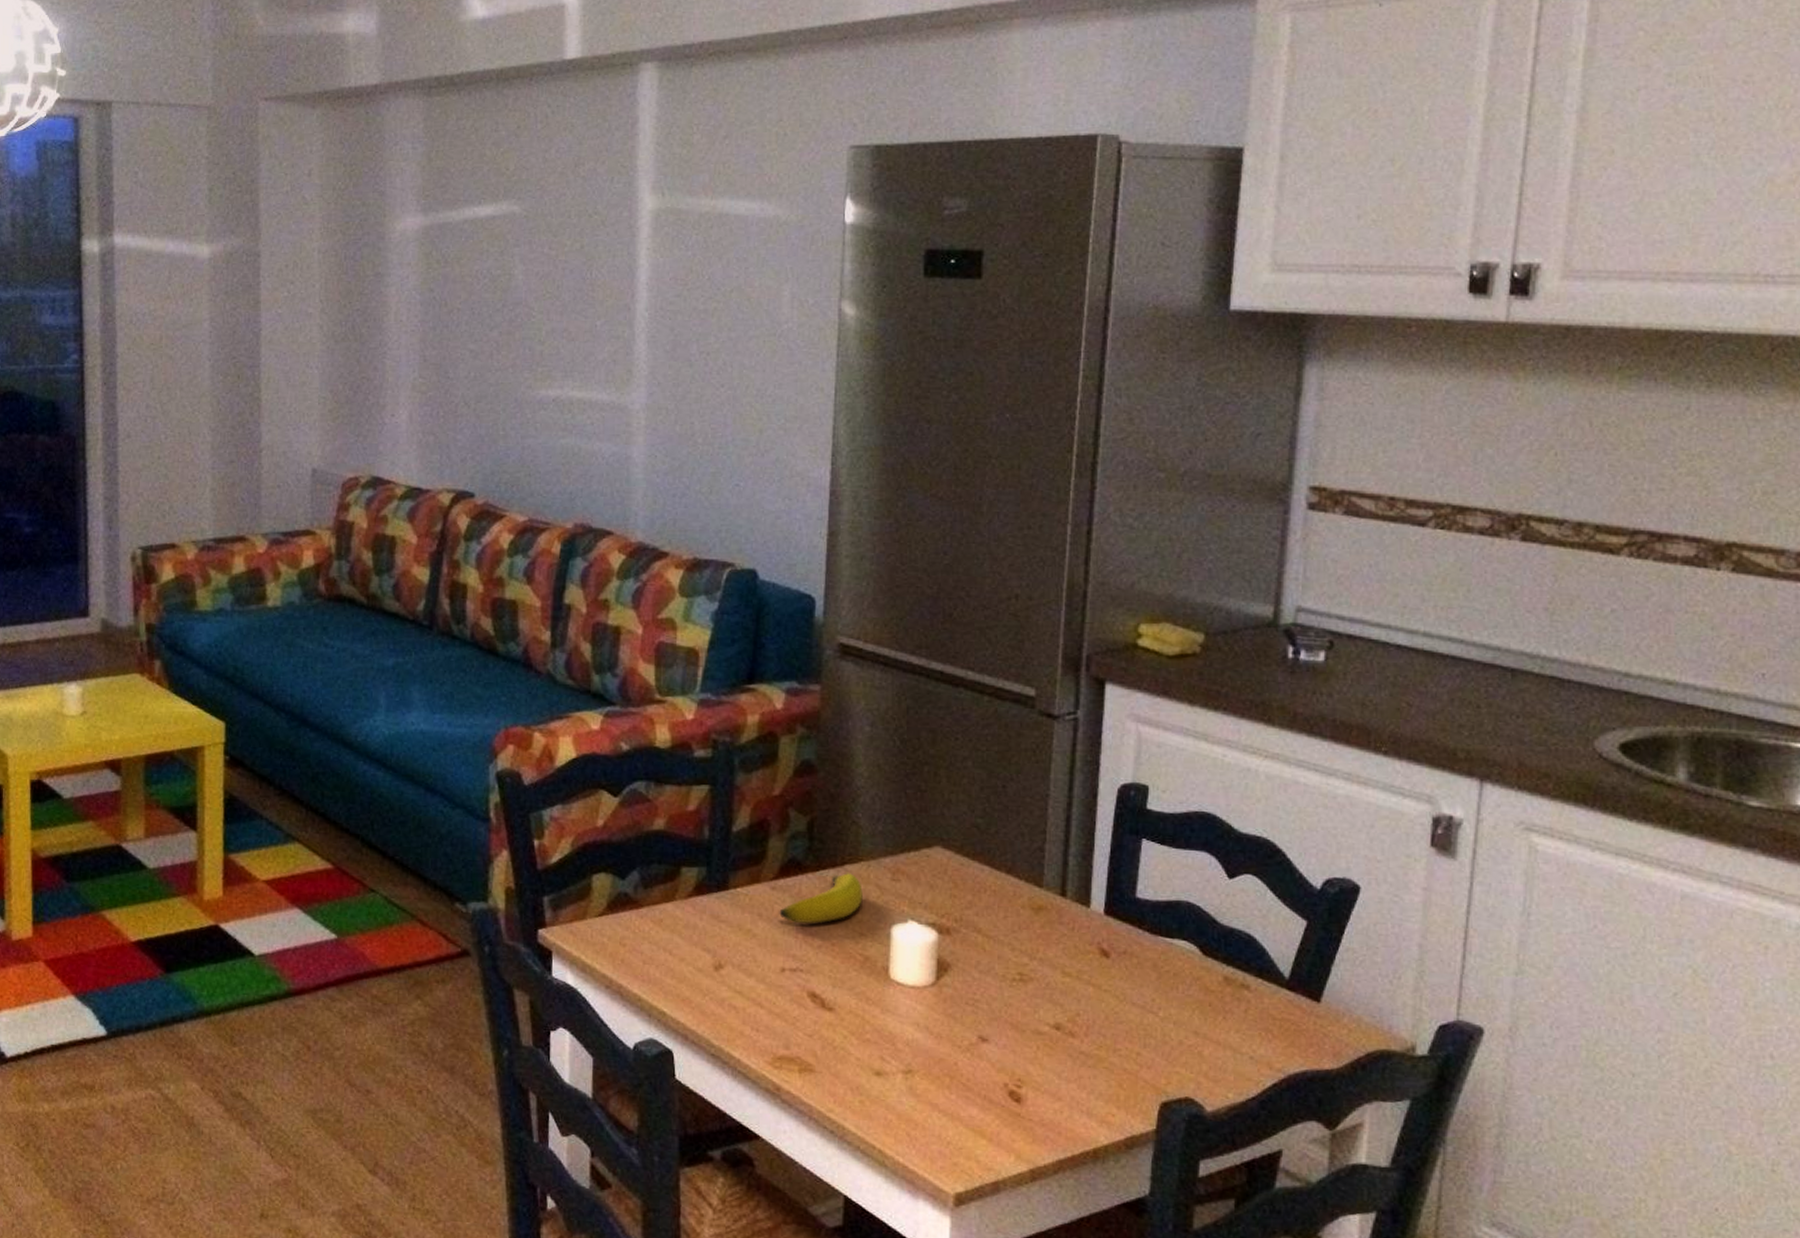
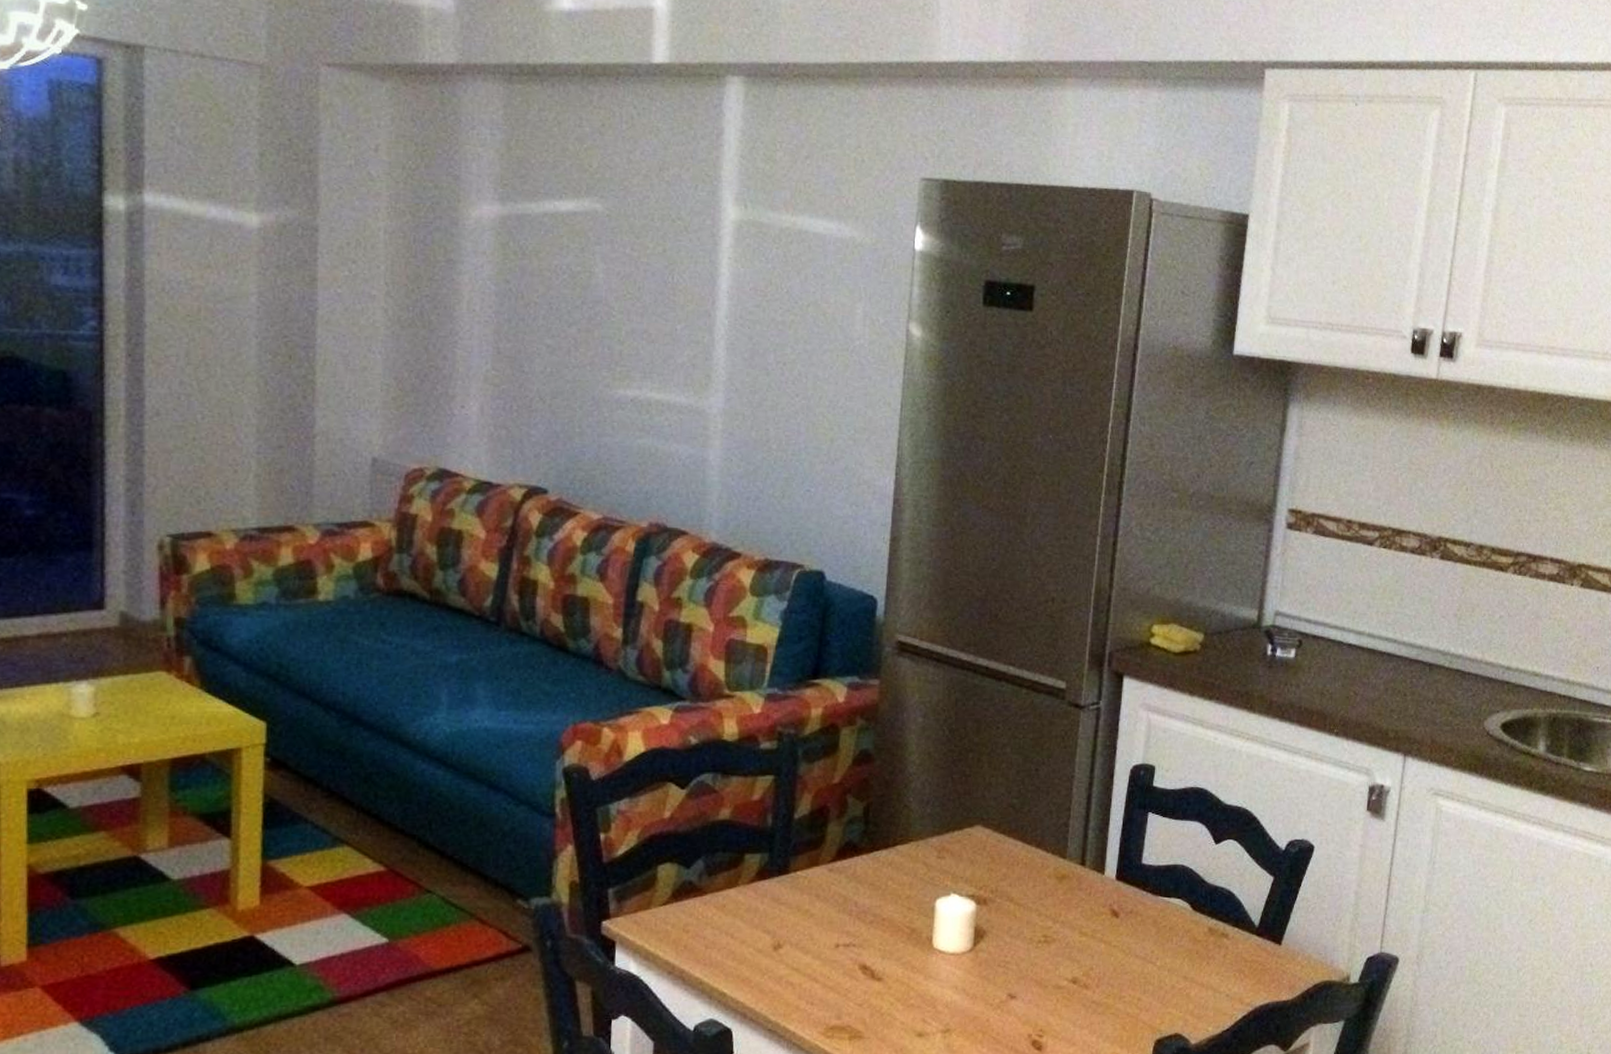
banana: present [779,873,863,923] -> none [835,853,912,901]

